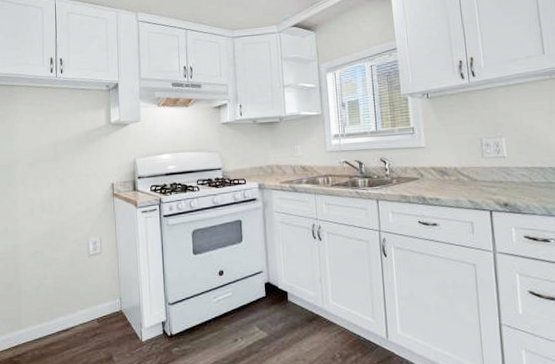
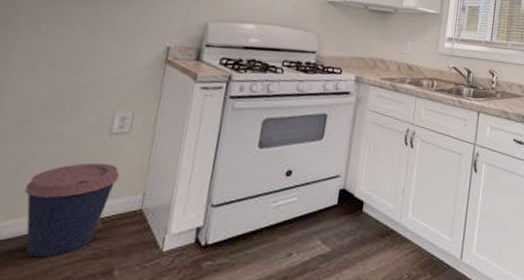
coffee cup: none [46,277,102,348] -> present [24,162,120,256]

